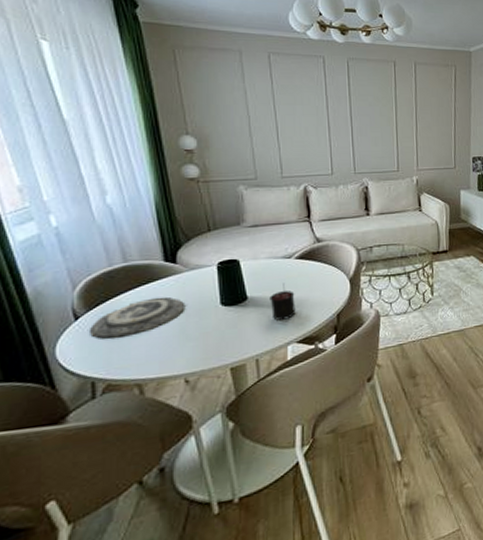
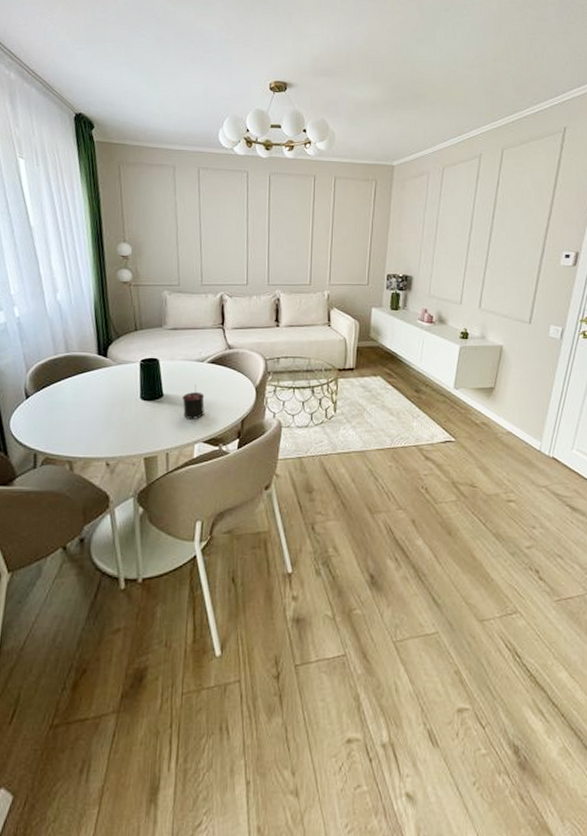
plate: present [90,296,186,338] -> none [36,386,112,418]

